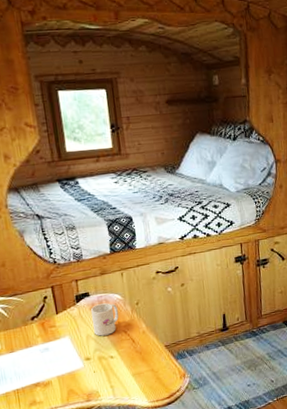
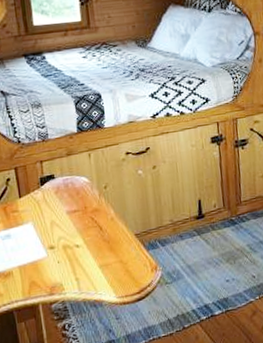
mug: present [90,303,119,336] -> none [55,186,86,223]

